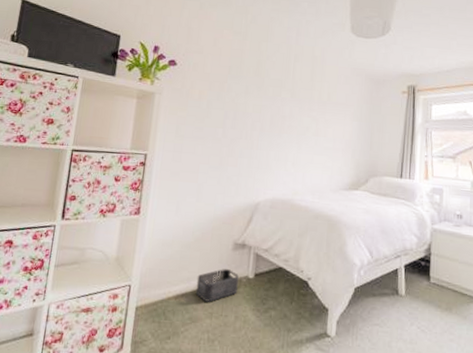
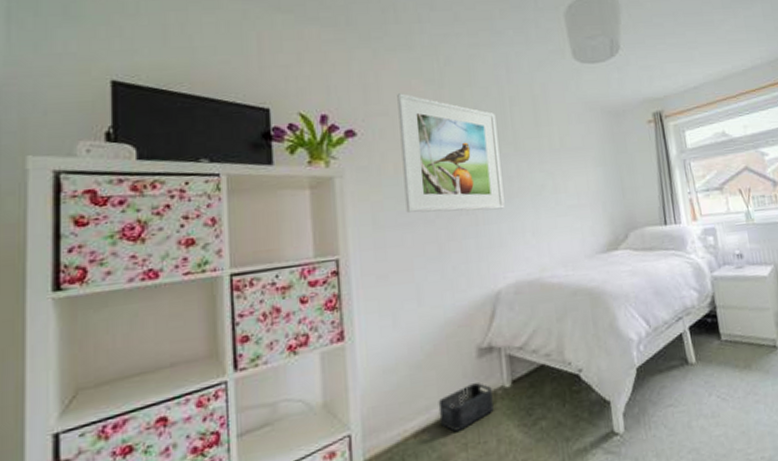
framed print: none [201,39,282,140] -> present [397,93,505,213]

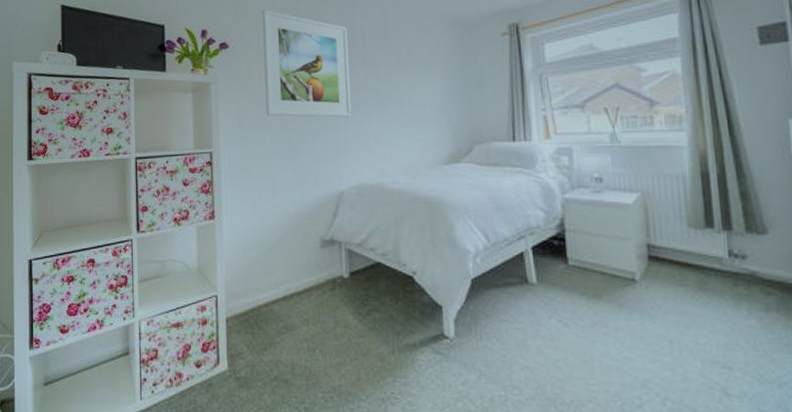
storage bin: present [438,383,494,432] -> none [286,270,333,308]

